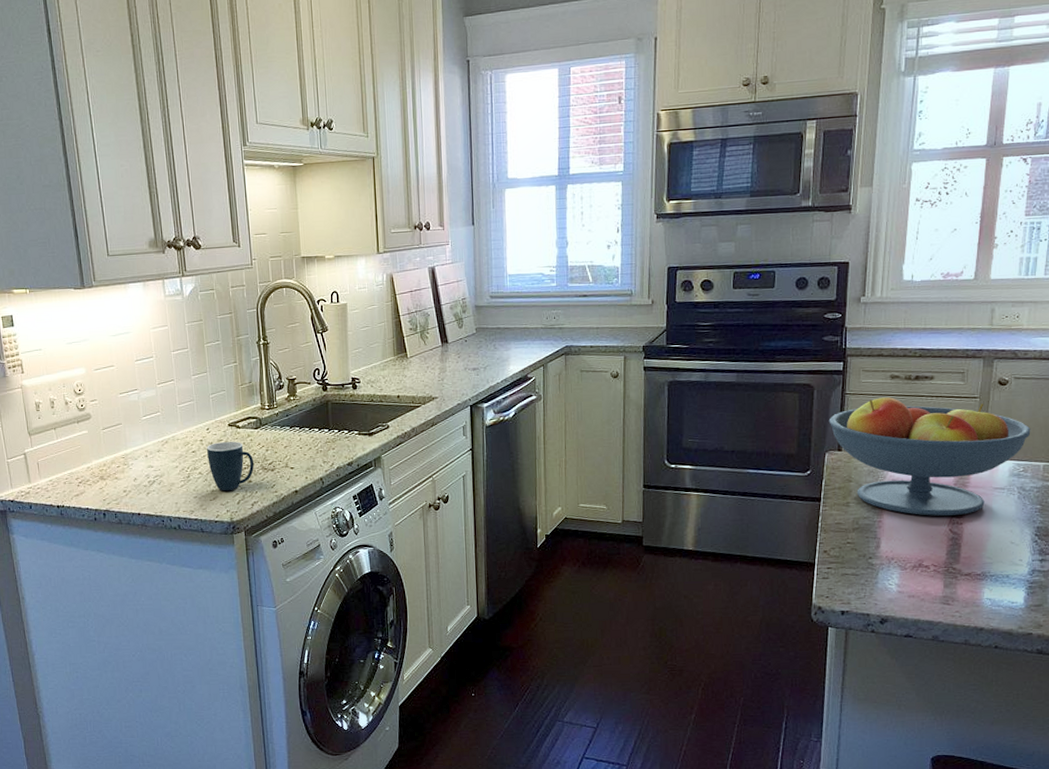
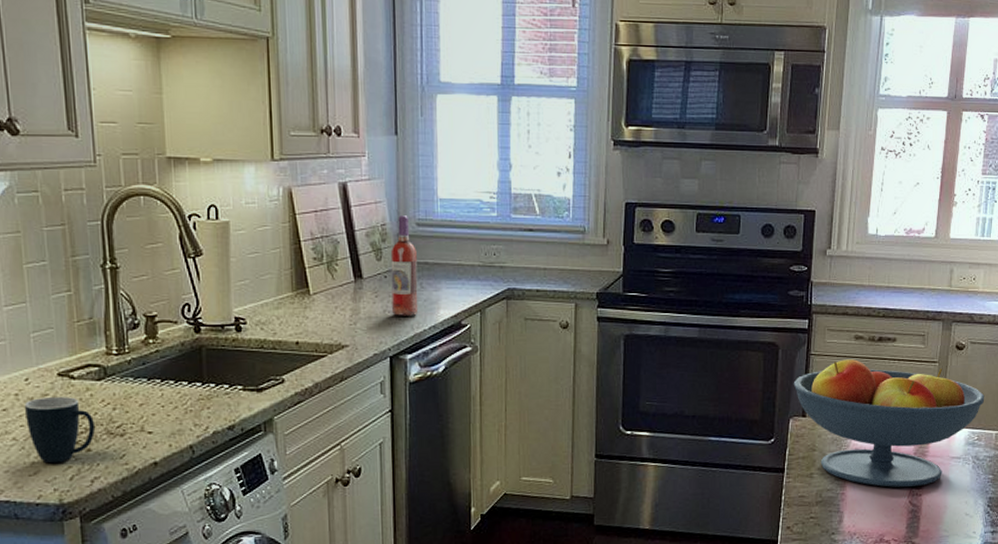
wine bottle: none [469,290,493,372] -> present [390,215,419,316]

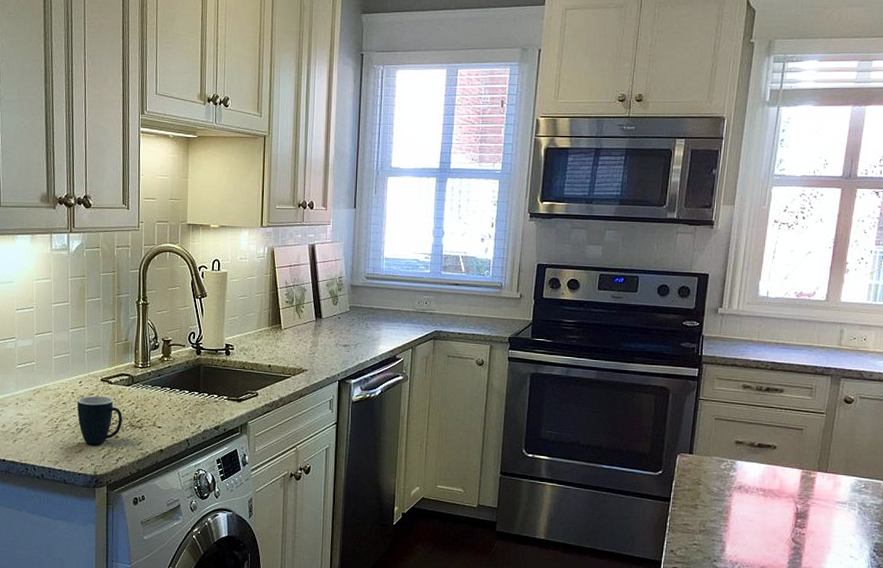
wine bottle: present [390,215,419,316] -> none [343,270,365,349]
fruit bowl: present [793,359,985,487] -> none [682,406,873,526]

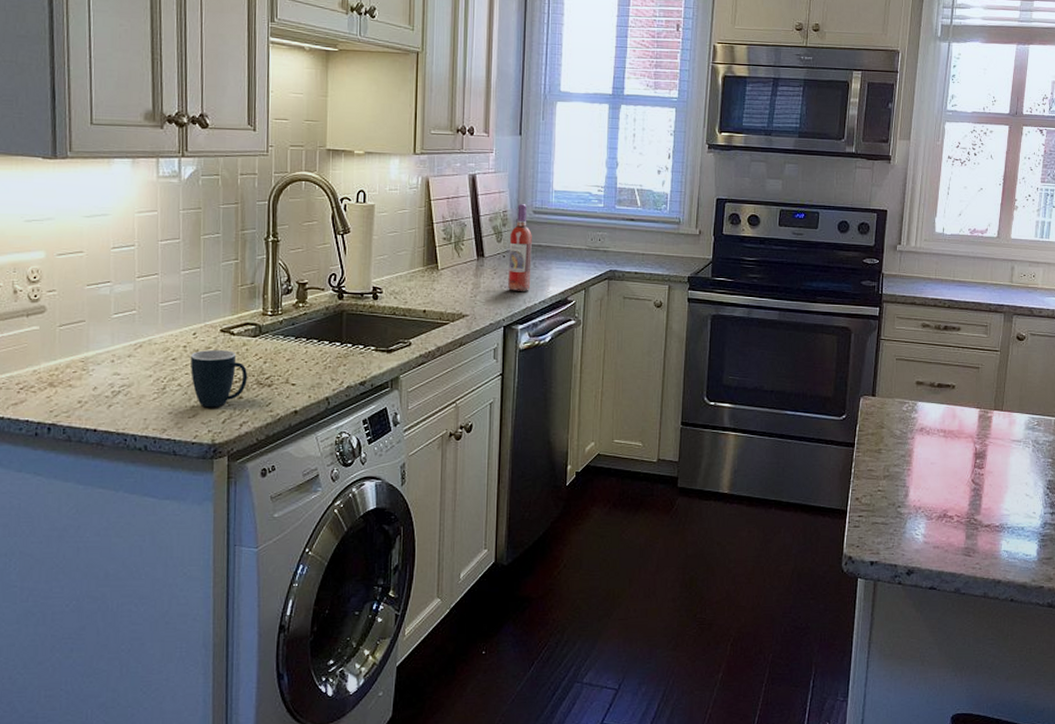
wine bottle: none [343,270,365,349] -> present [508,204,532,291]

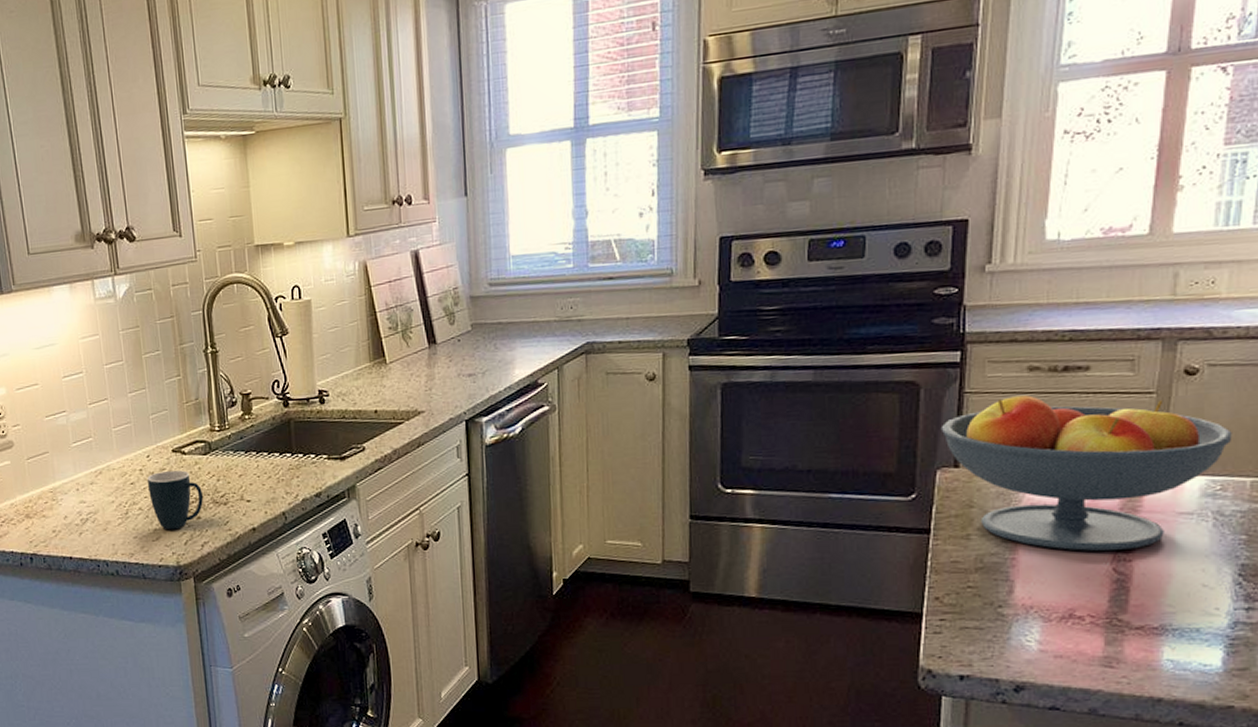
wine bottle: present [508,204,532,291] -> none [463,276,493,379]
fruit bowl: none [864,345,1044,466] -> present [940,395,1232,551]

